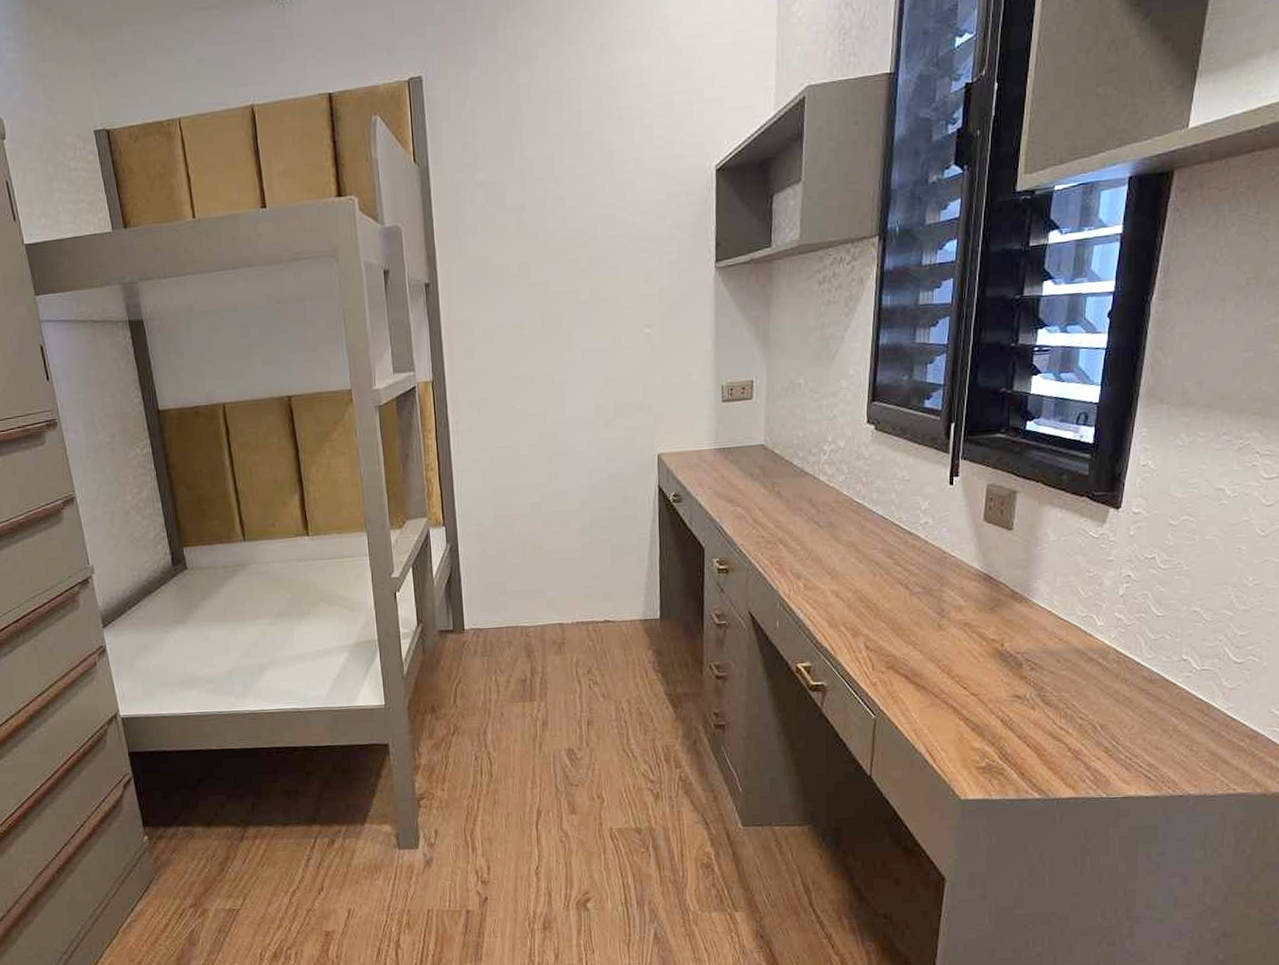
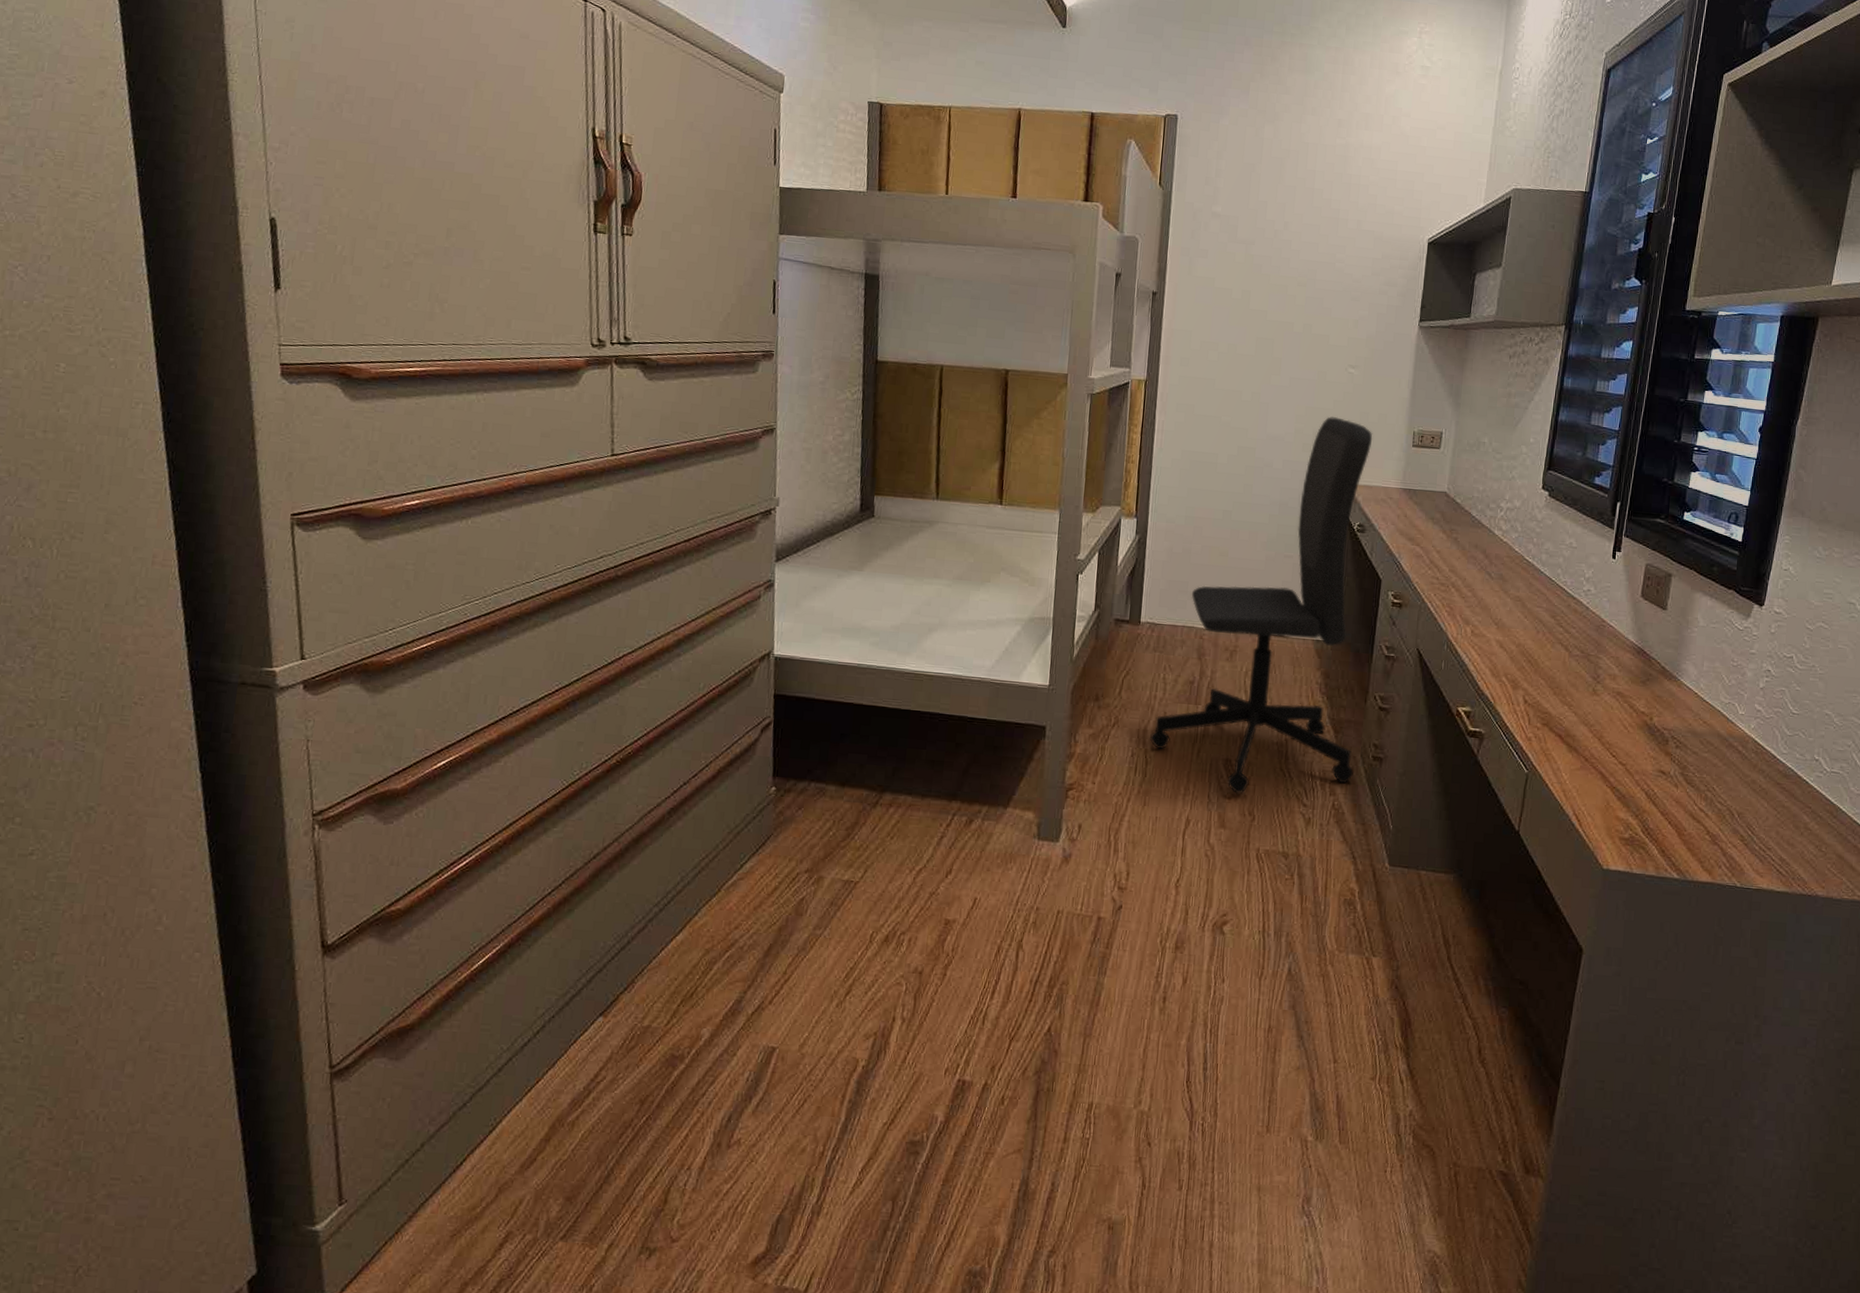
office chair: none [490,384,697,781] -> present [1149,416,1373,794]

